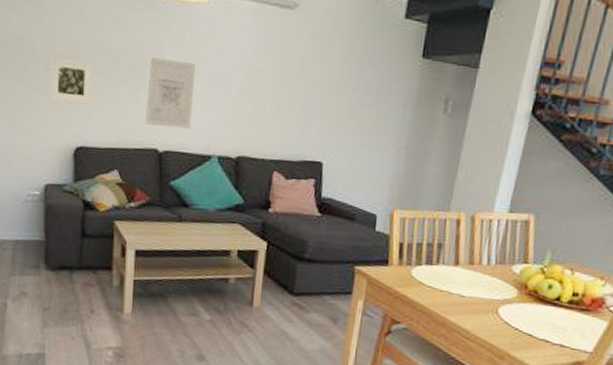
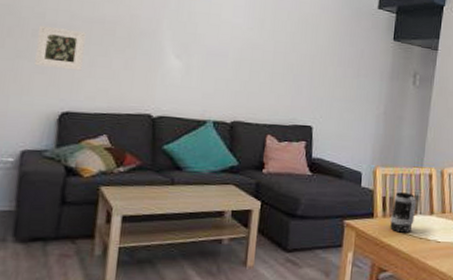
wall art: present [145,56,195,129] -> none [139,28,192,96]
mug: none [406,238,440,284] -> present [390,192,417,233]

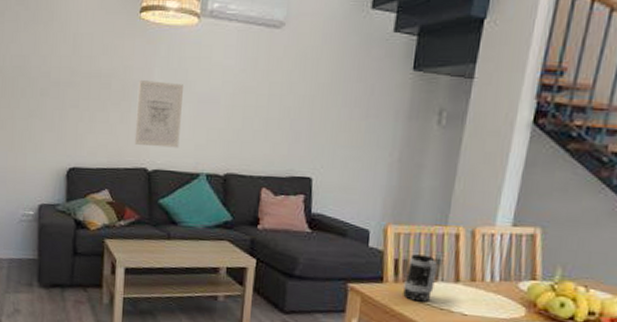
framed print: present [35,25,86,71] -> none [44,84,85,127]
wall art: none [139,28,192,96] -> present [134,79,183,148]

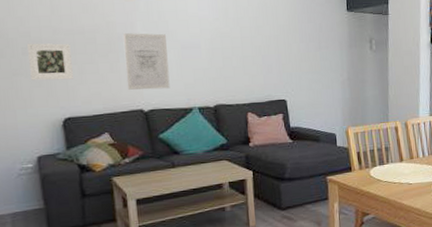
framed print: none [44,84,85,127] -> present [26,43,73,81]
mug: present [403,254,438,302] -> none [366,145,388,181]

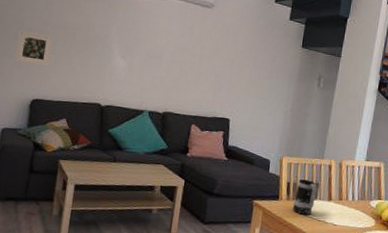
wall art: present [123,32,170,90] -> none [91,34,135,90]
mug: none [366,145,388,181] -> present [293,179,317,215]

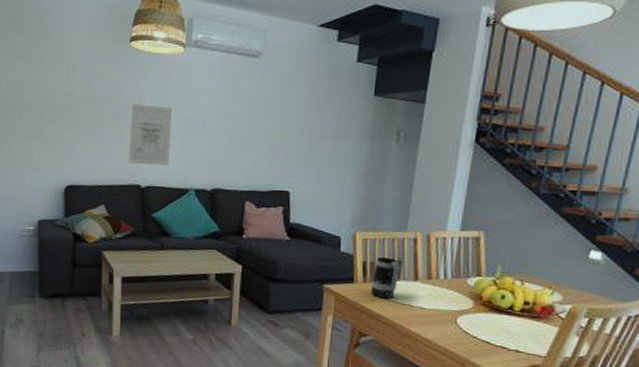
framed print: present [14,30,54,67] -> none [41,107,80,147]
wall art: none [91,34,135,90] -> present [128,103,172,166]

